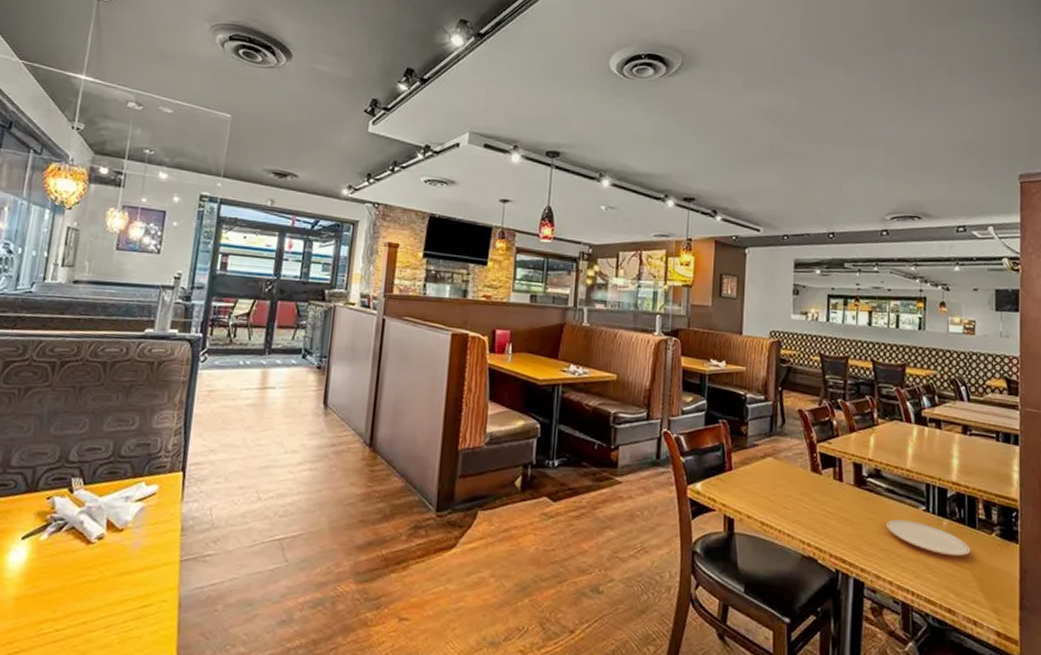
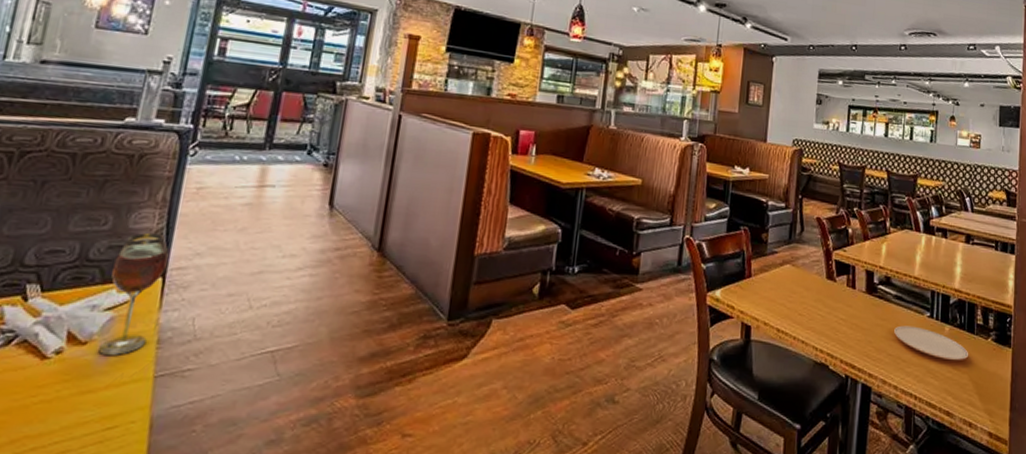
wineglass: none [133,431,187,541] -> present [98,232,169,355]

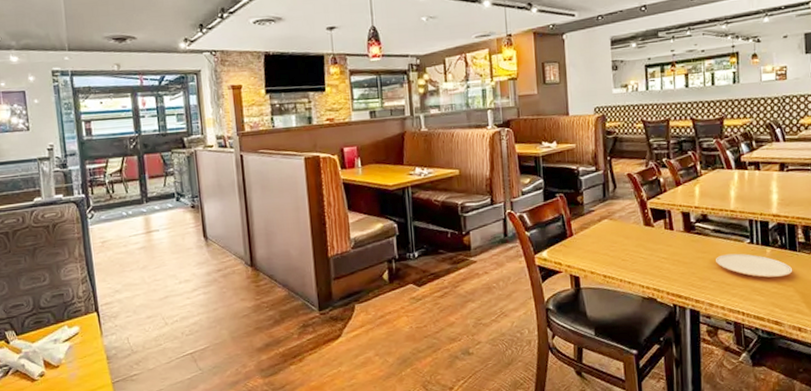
wineglass: present [98,232,169,355] -> none [58,280,99,373]

